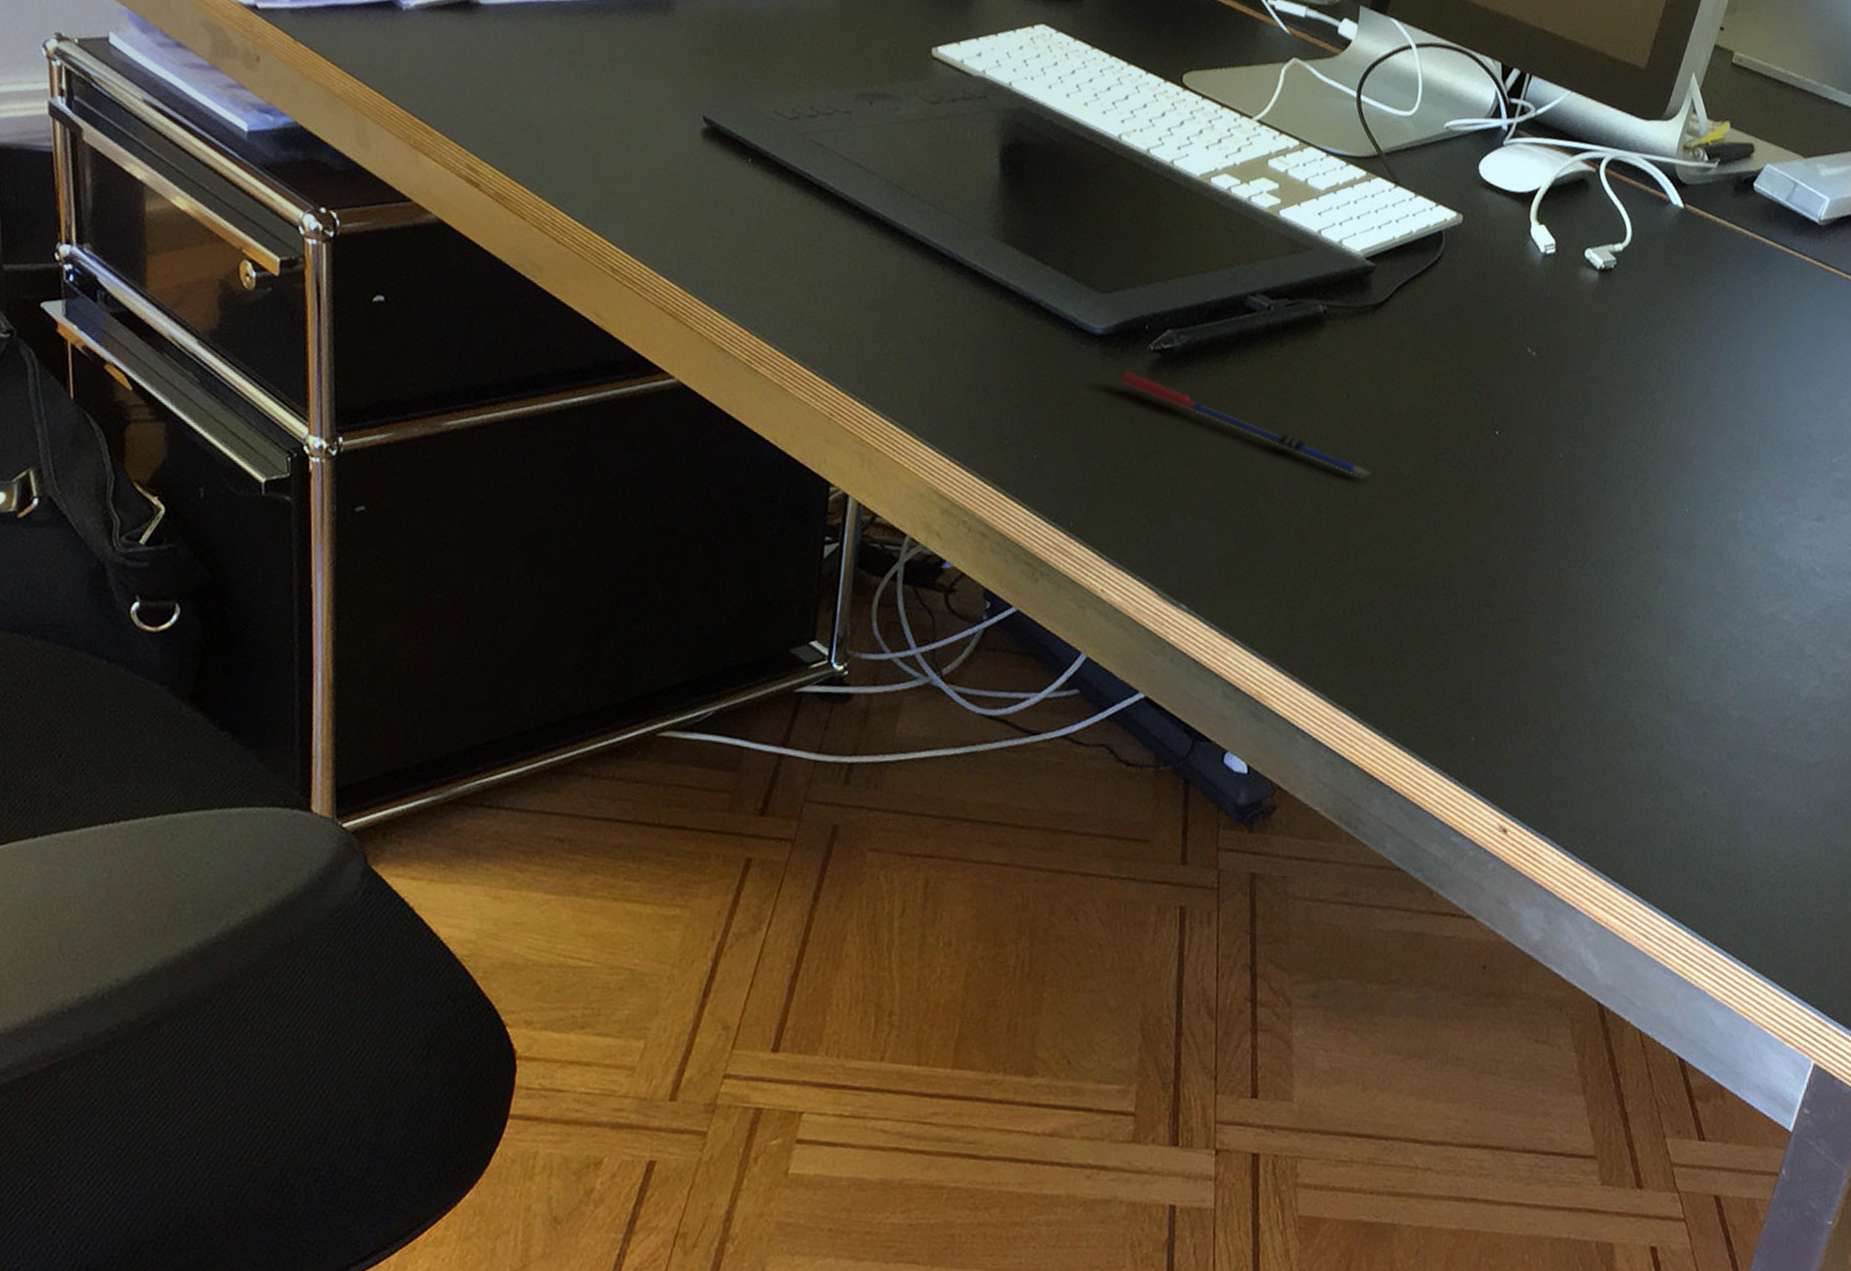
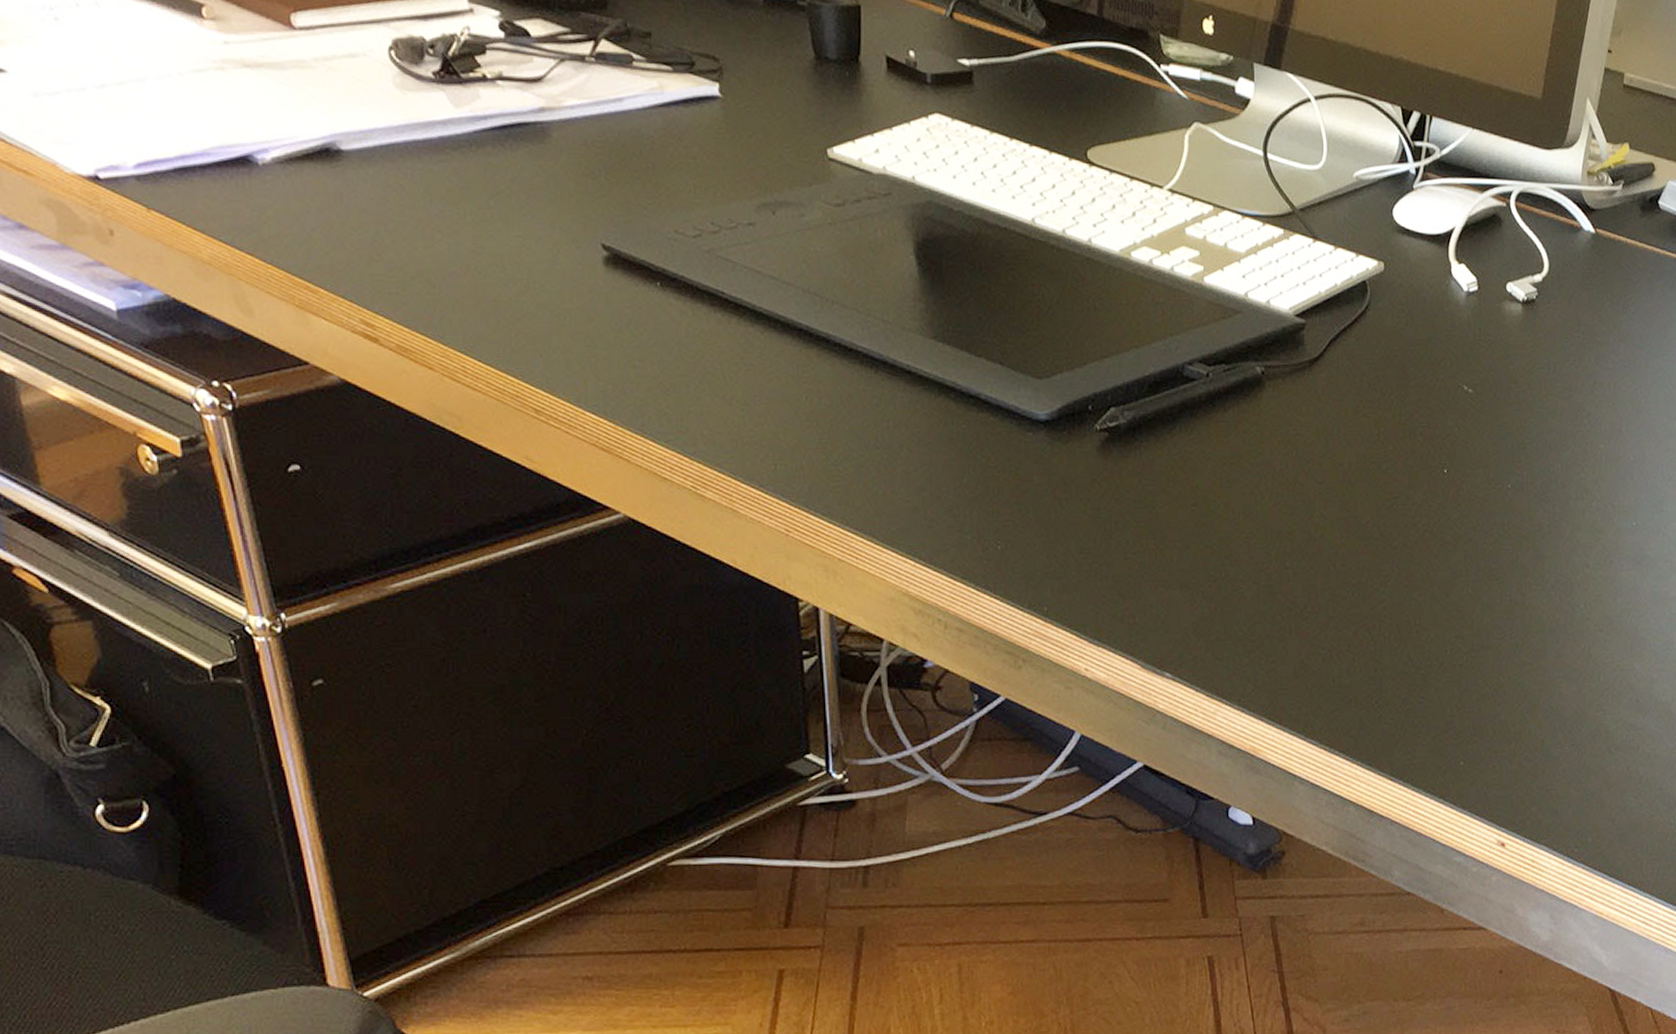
pen: present [1120,371,1372,479] -> none [1072,454,1331,531]

